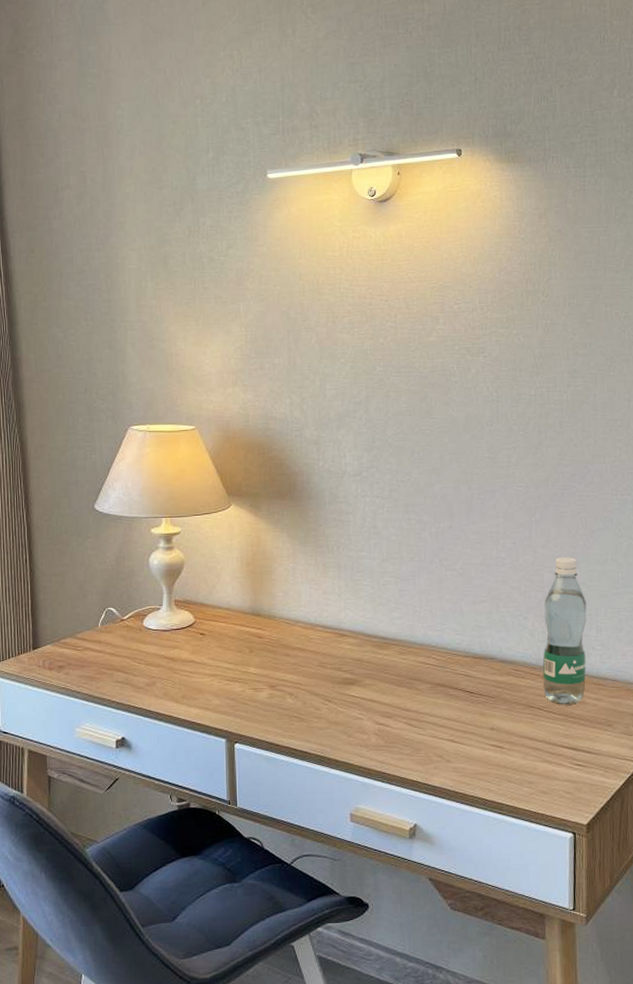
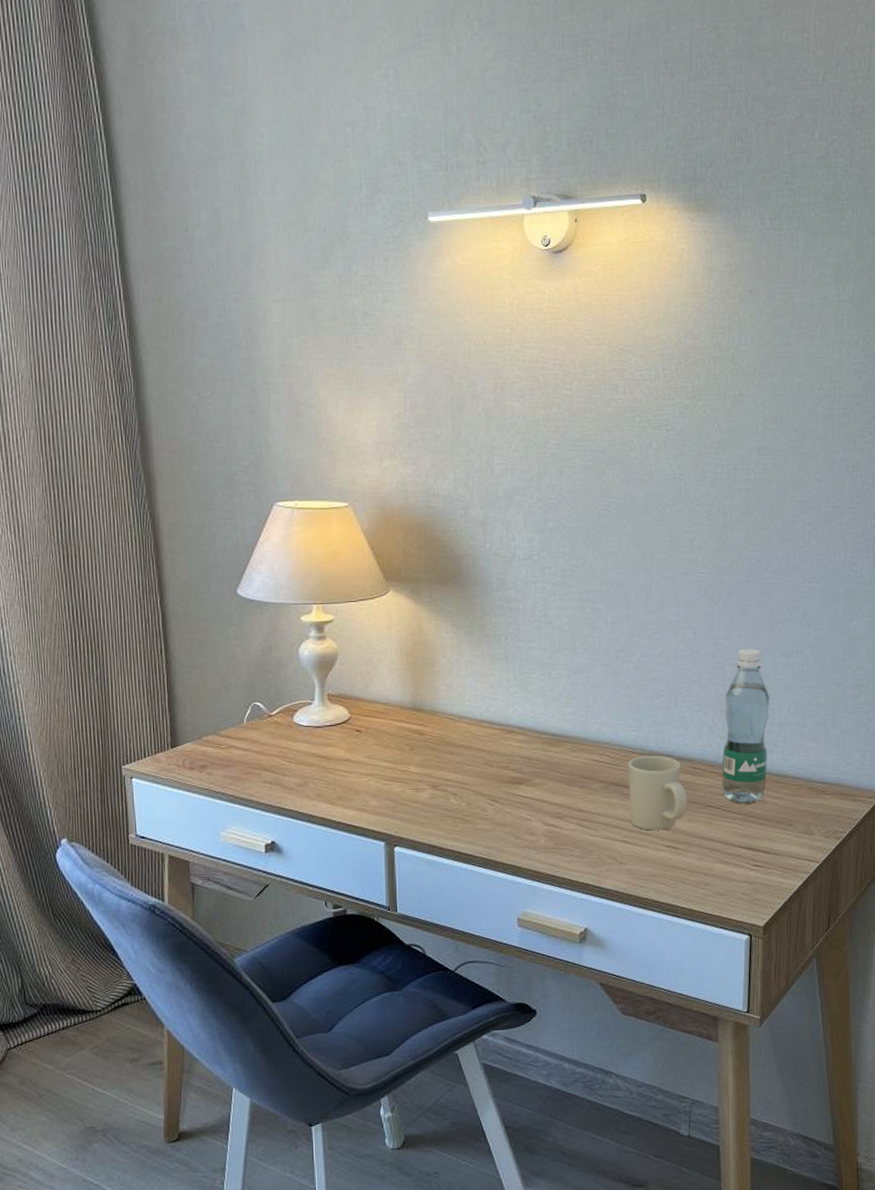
mug: none [453,657,511,730] -> present [627,755,688,831]

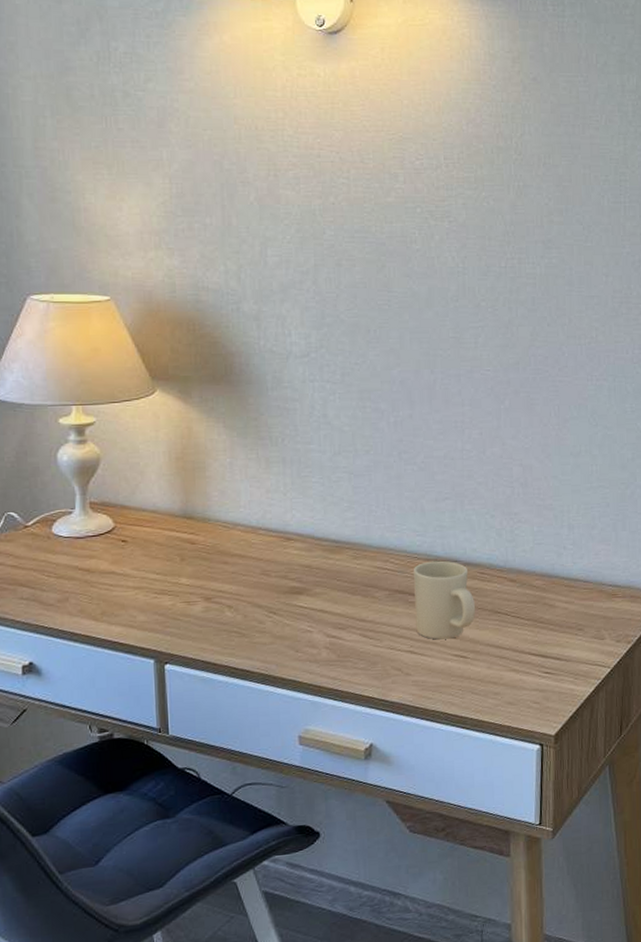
bottle: present [722,648,770,804] -> none [510,448,559,610]

